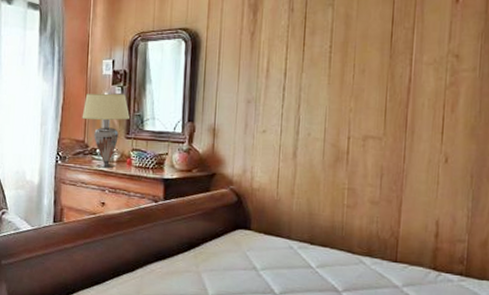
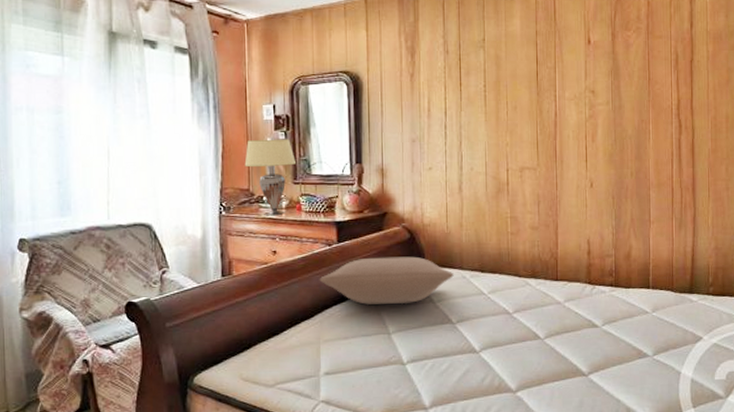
pillow: none [143,217,281,268] -> present [319,256,454,305]

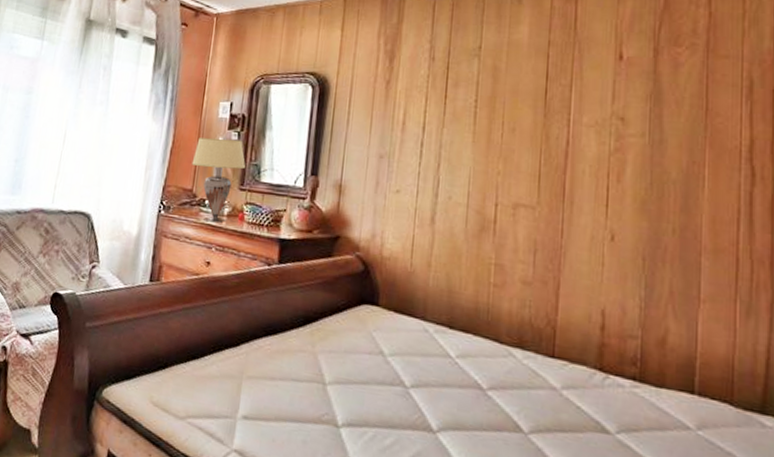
pillow: present [319,256,454,305] -> none [252,286,414,352]

